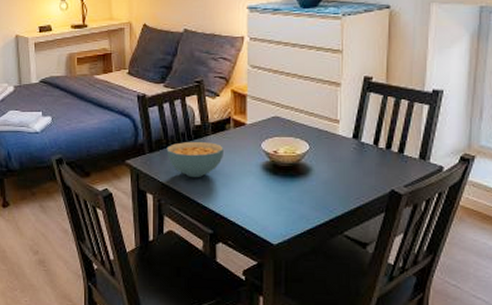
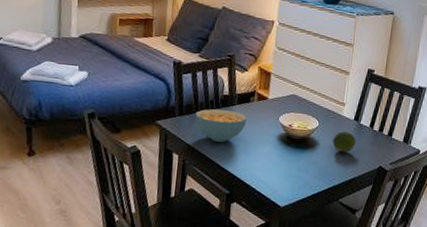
fruit: none [327,153,358,177] -> present [332,131,357,152]

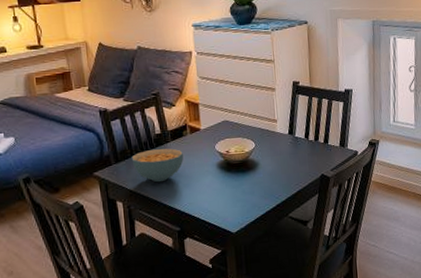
fruit: present [332,131,357,152] -> none [271,147,295,168]

